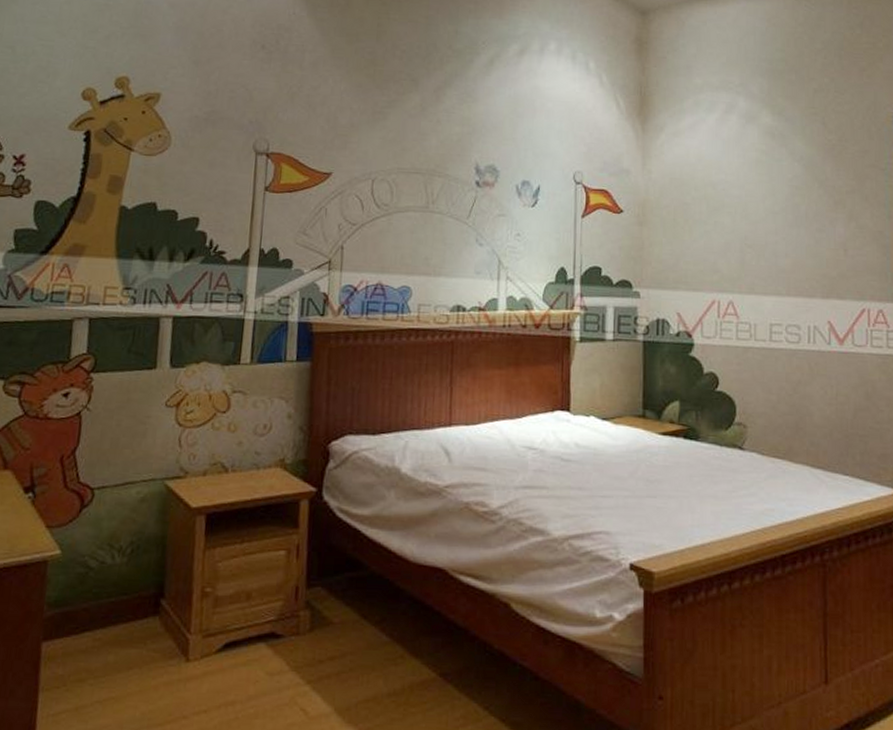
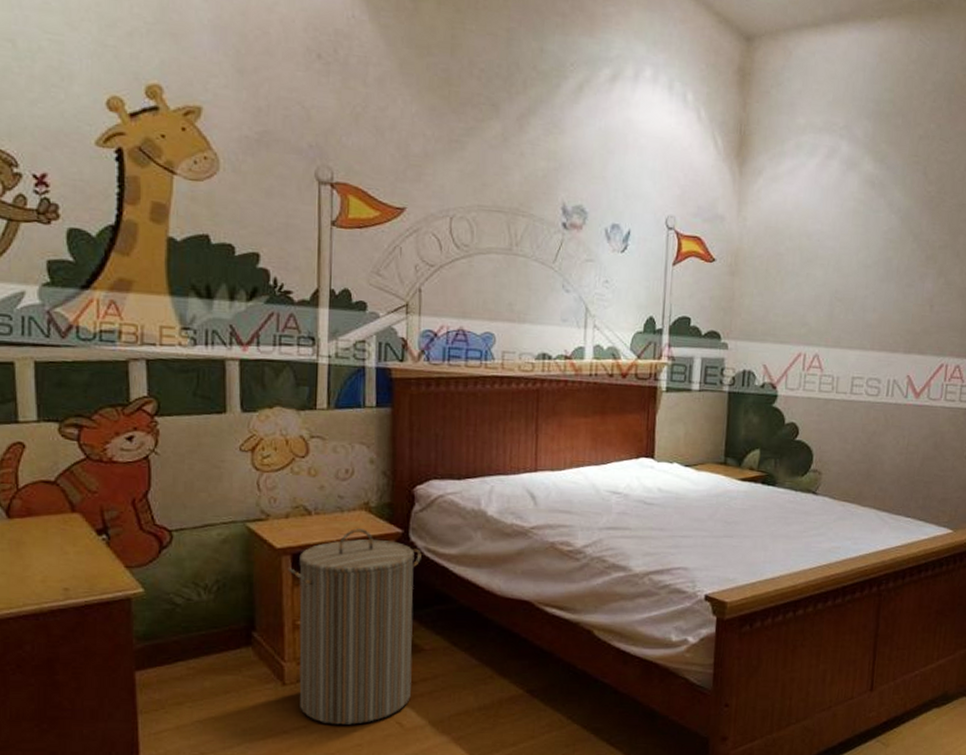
laundry hamper: none [201,487,334,710] -> present [287,528,422,725]

